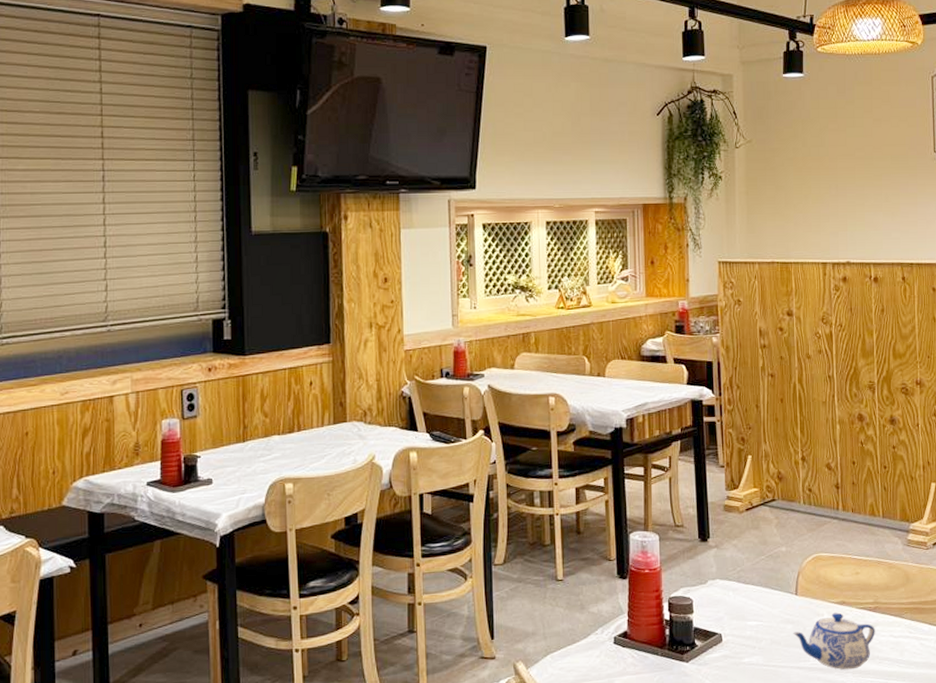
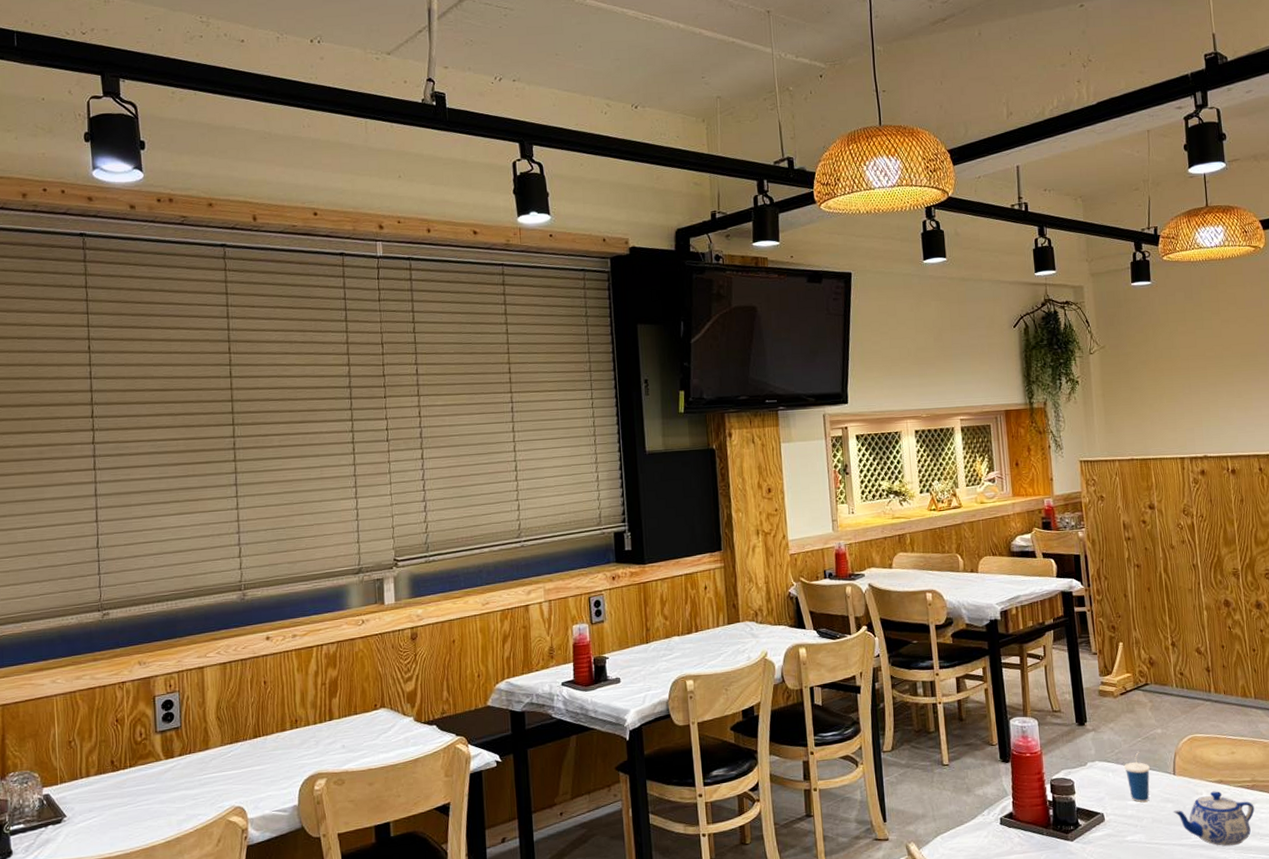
cup: none [745,569,773,623] -> present [1124,751,1151,802]

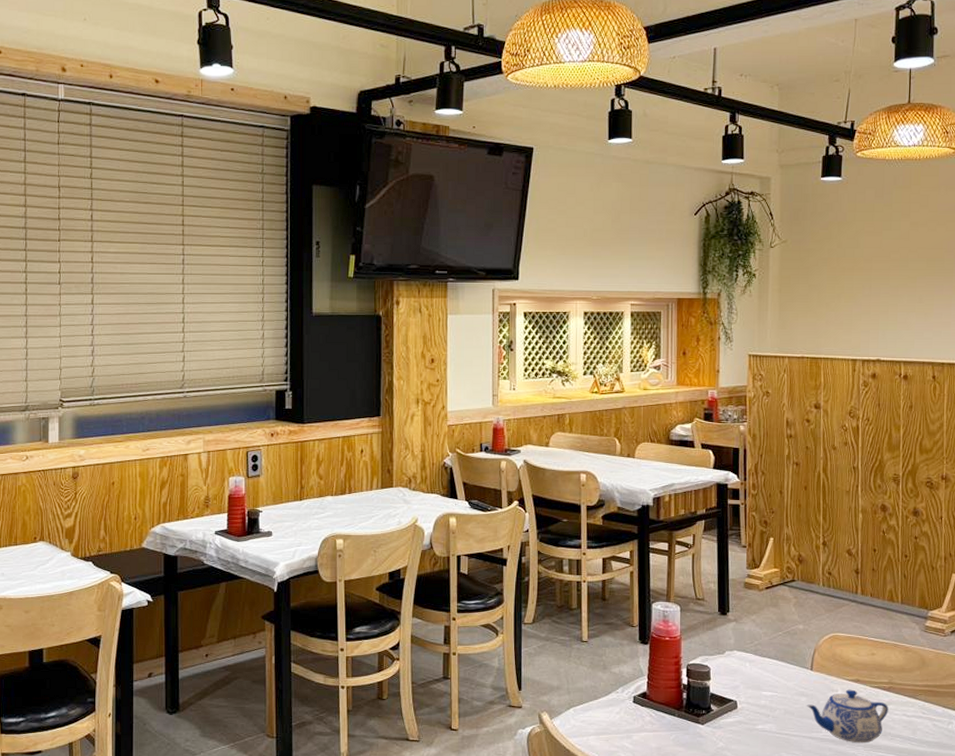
cup: present [1124,751,1151,802] -> none [762,644,789,693]

